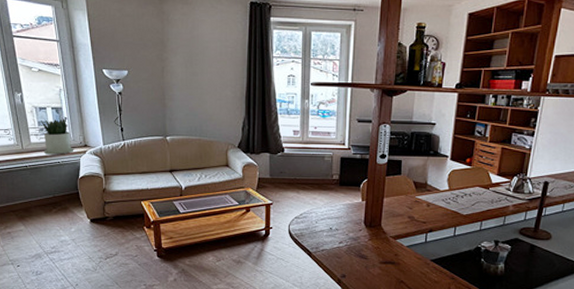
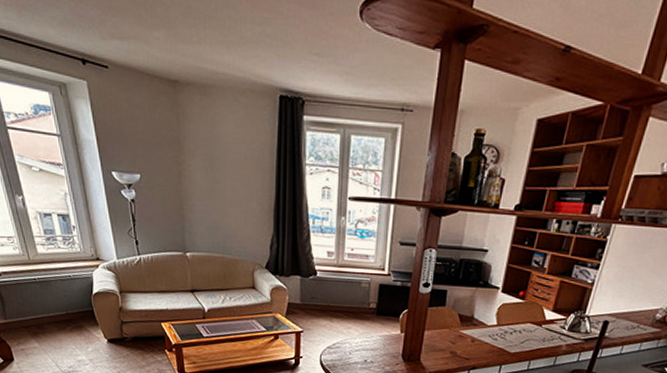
planter: present [41,118,74,155] -> none [47,227,86,268]

